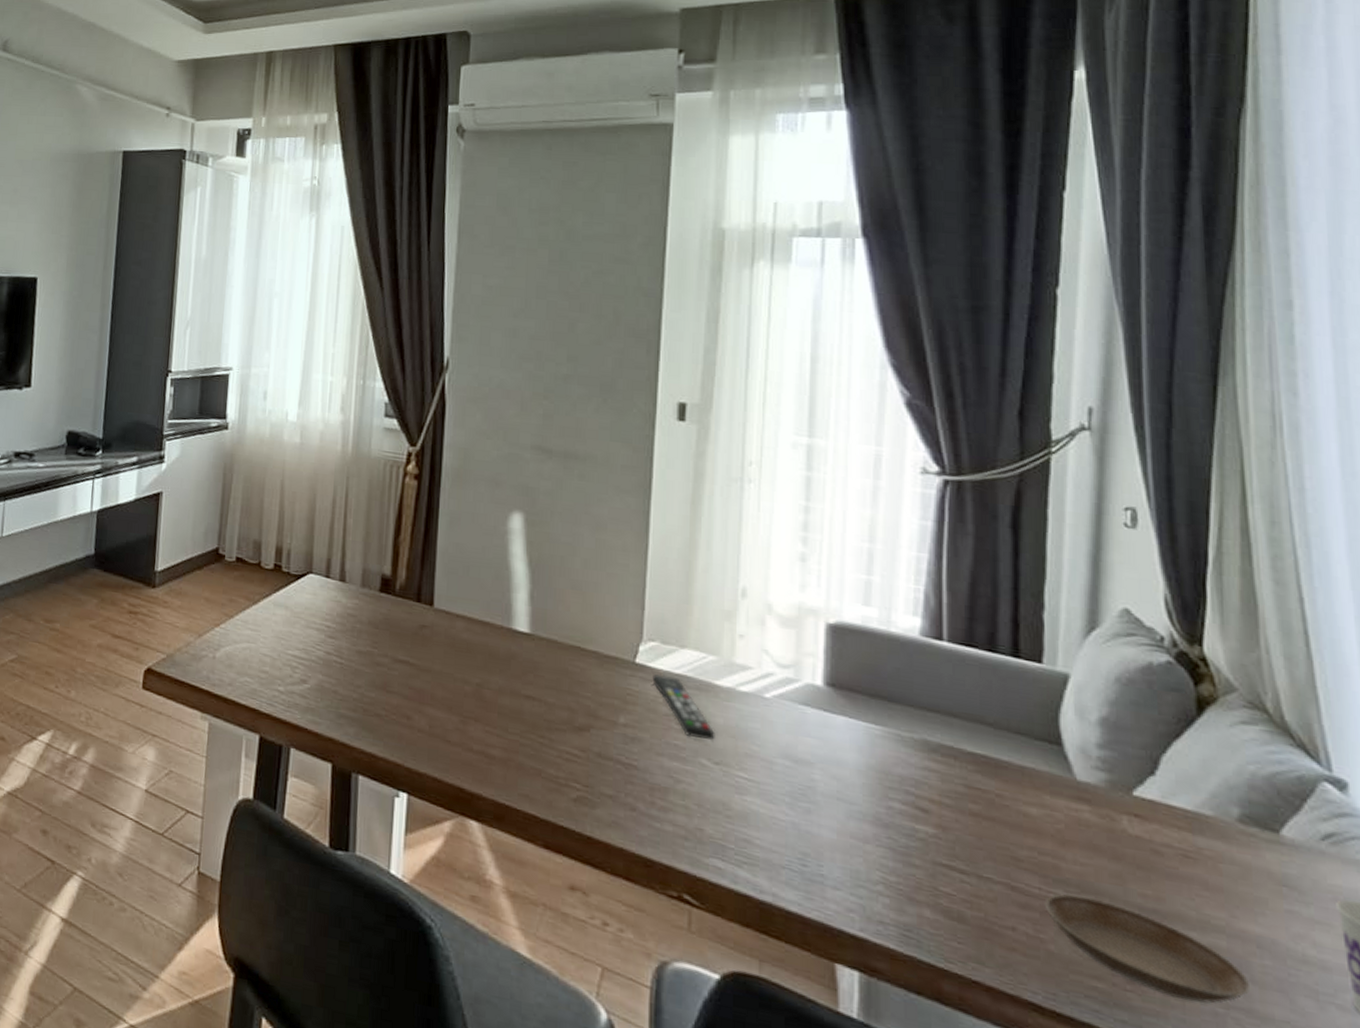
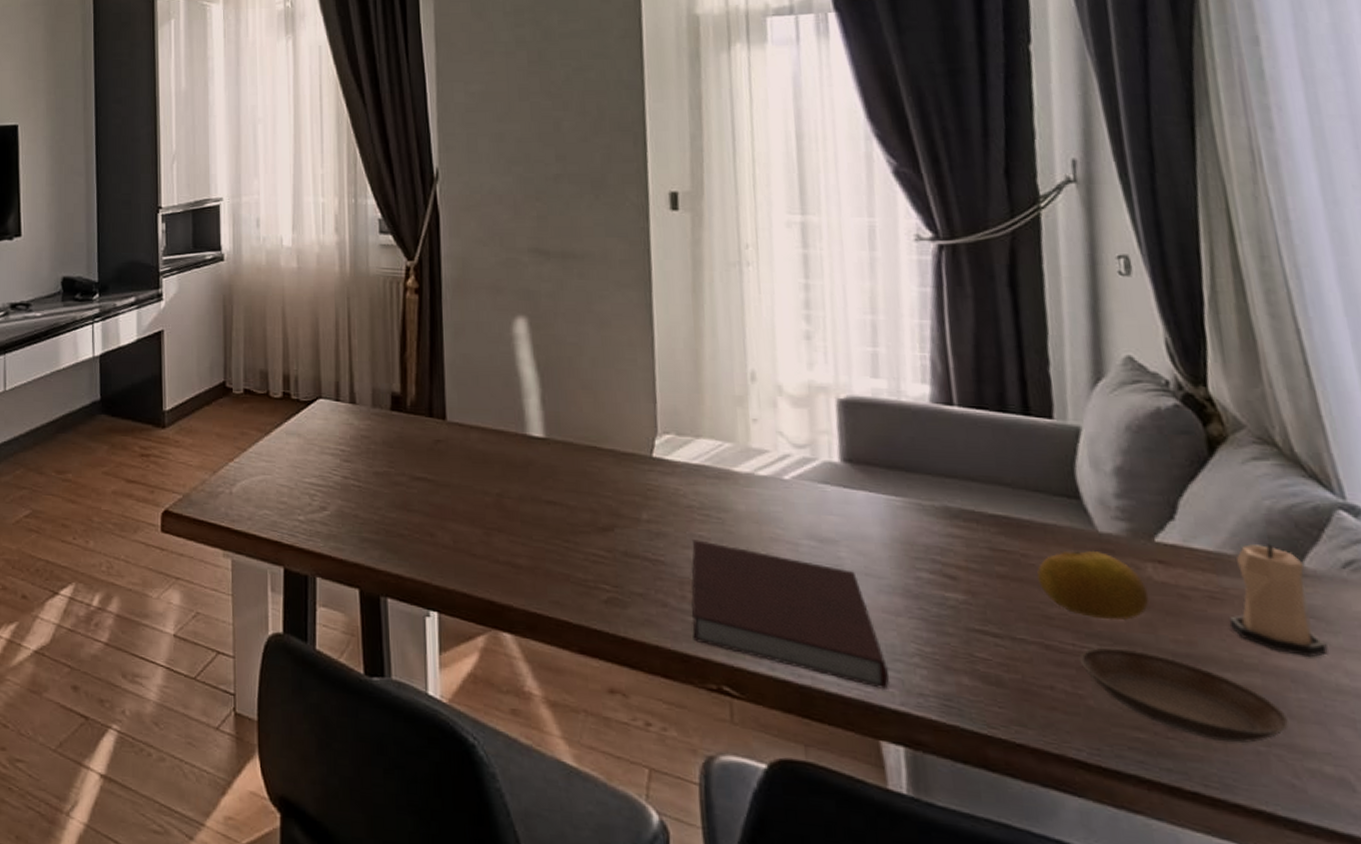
remote control: present [652,674,715,741] -> none [671,466,739,529]
notebook: none [658,747,850,914] -> present [691,539,889,689]
fruit: none [1011,795,1121,870] -> present [1037,550,1150,621]
candle: none [1200,807,1298,925] -> present [1229,544,1328,657]

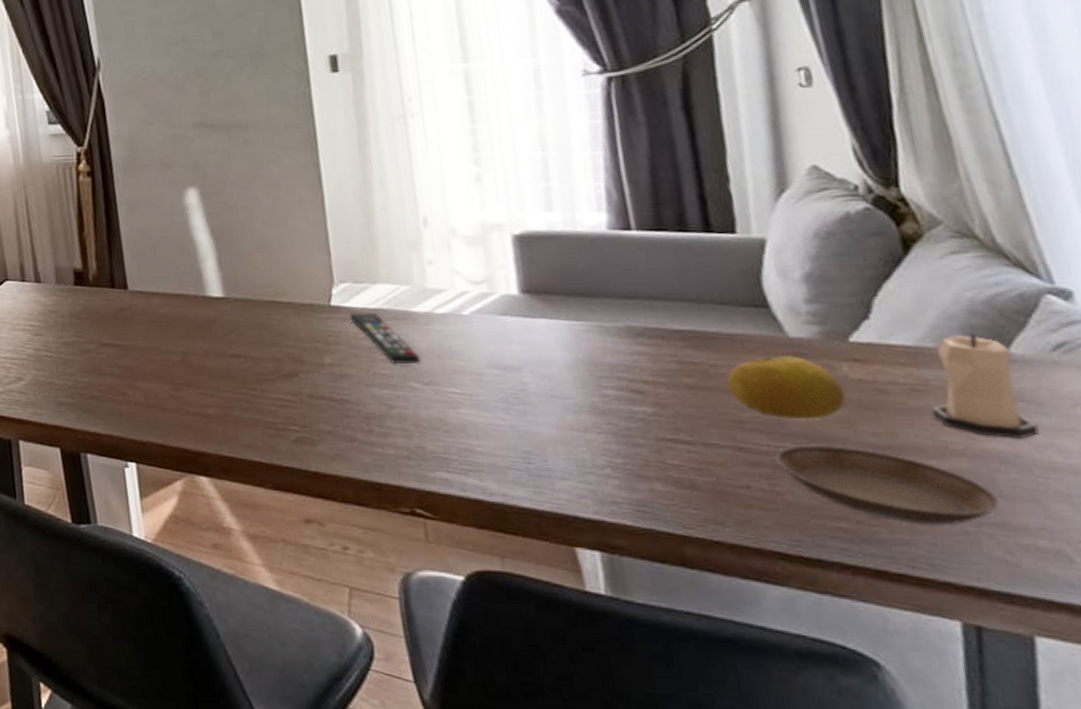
remote control: none [671,466,739,529] -> present [349,311,421,365]
notebook: present [691,539,889,689] -> none [376,378,581,500]

